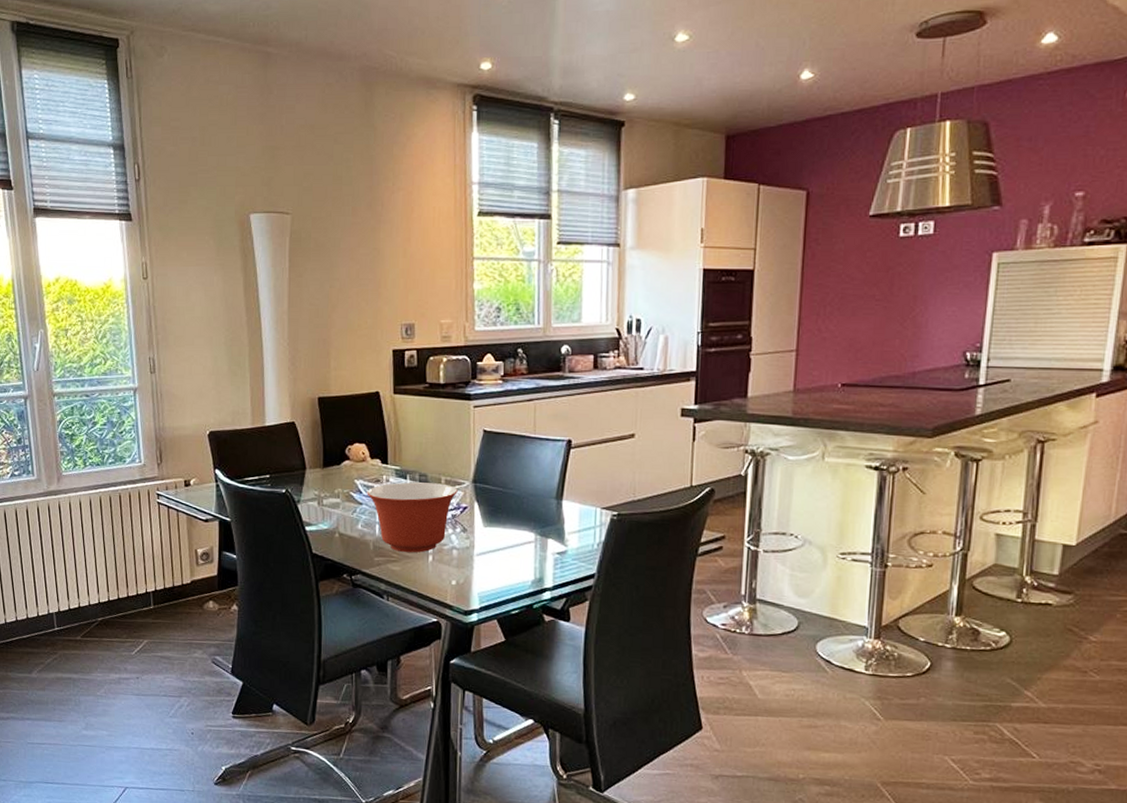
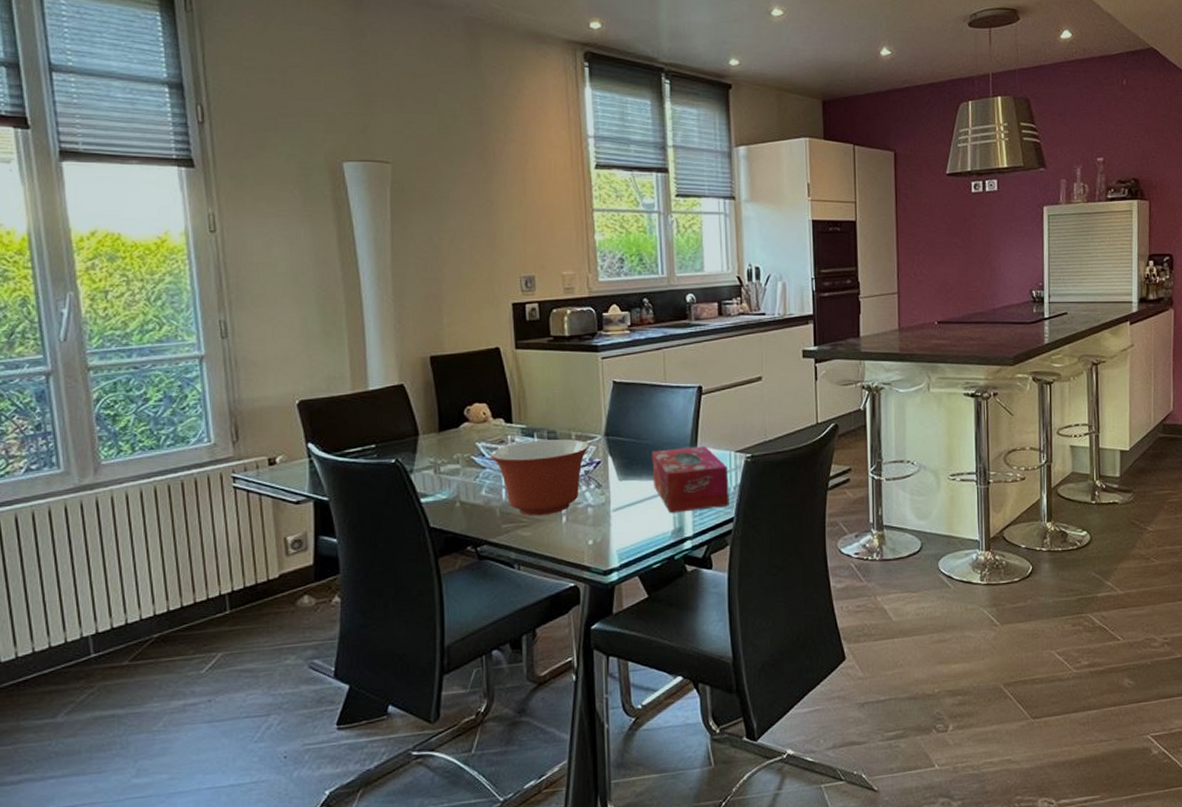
tissue box: none [516,499,593,563] -> present [652,445,729,513]

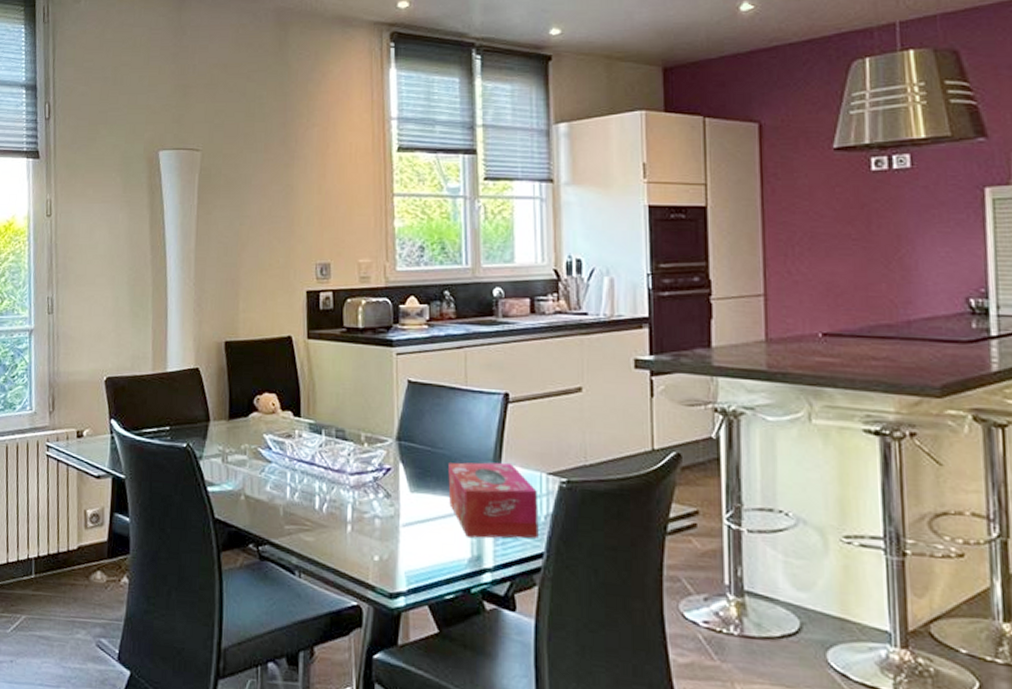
mixing bowl: present [490,439,590,516] -> none [277,438,380,521]

